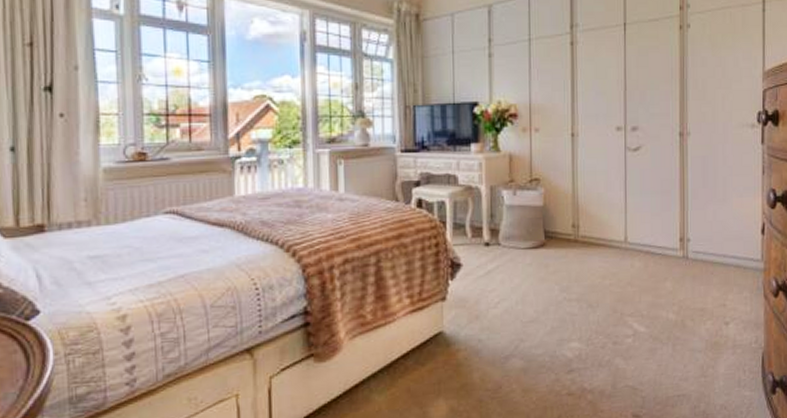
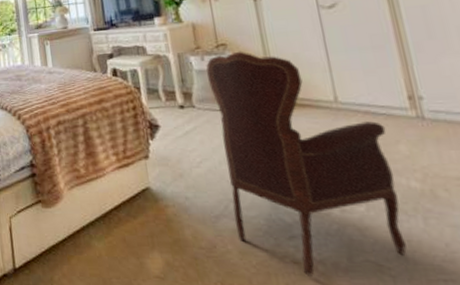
armchair: none [517,187,659,405] -> present [206,51,407,276]

